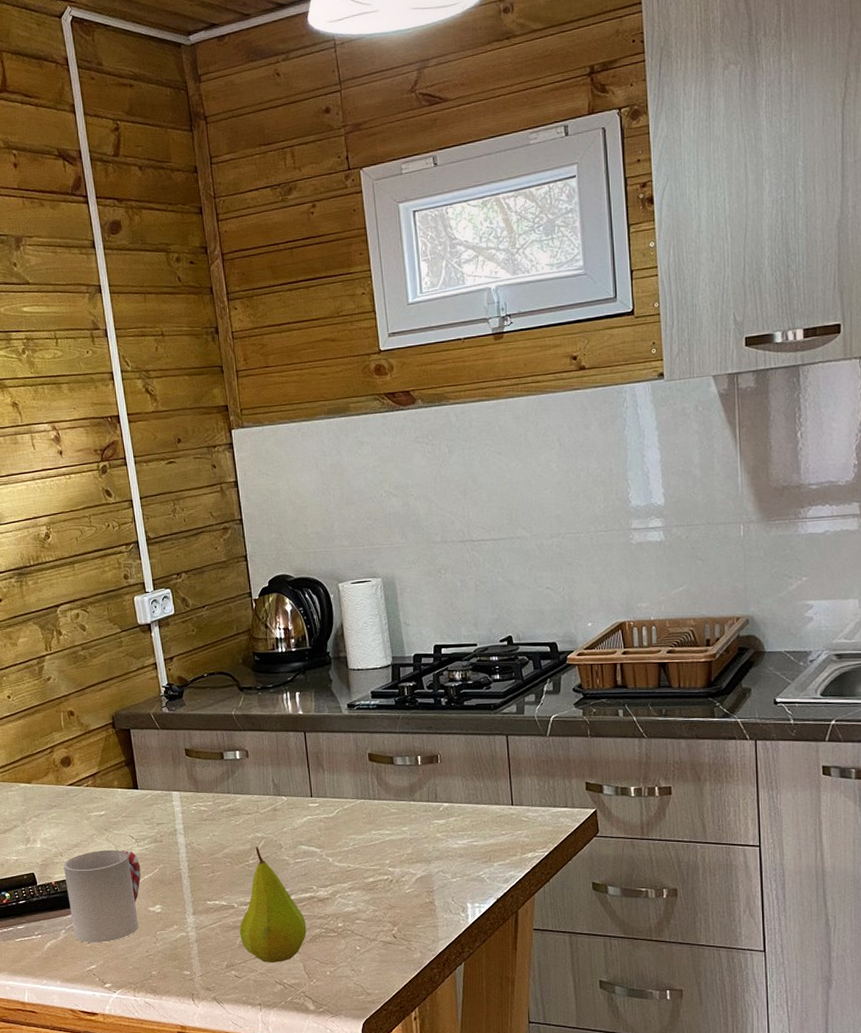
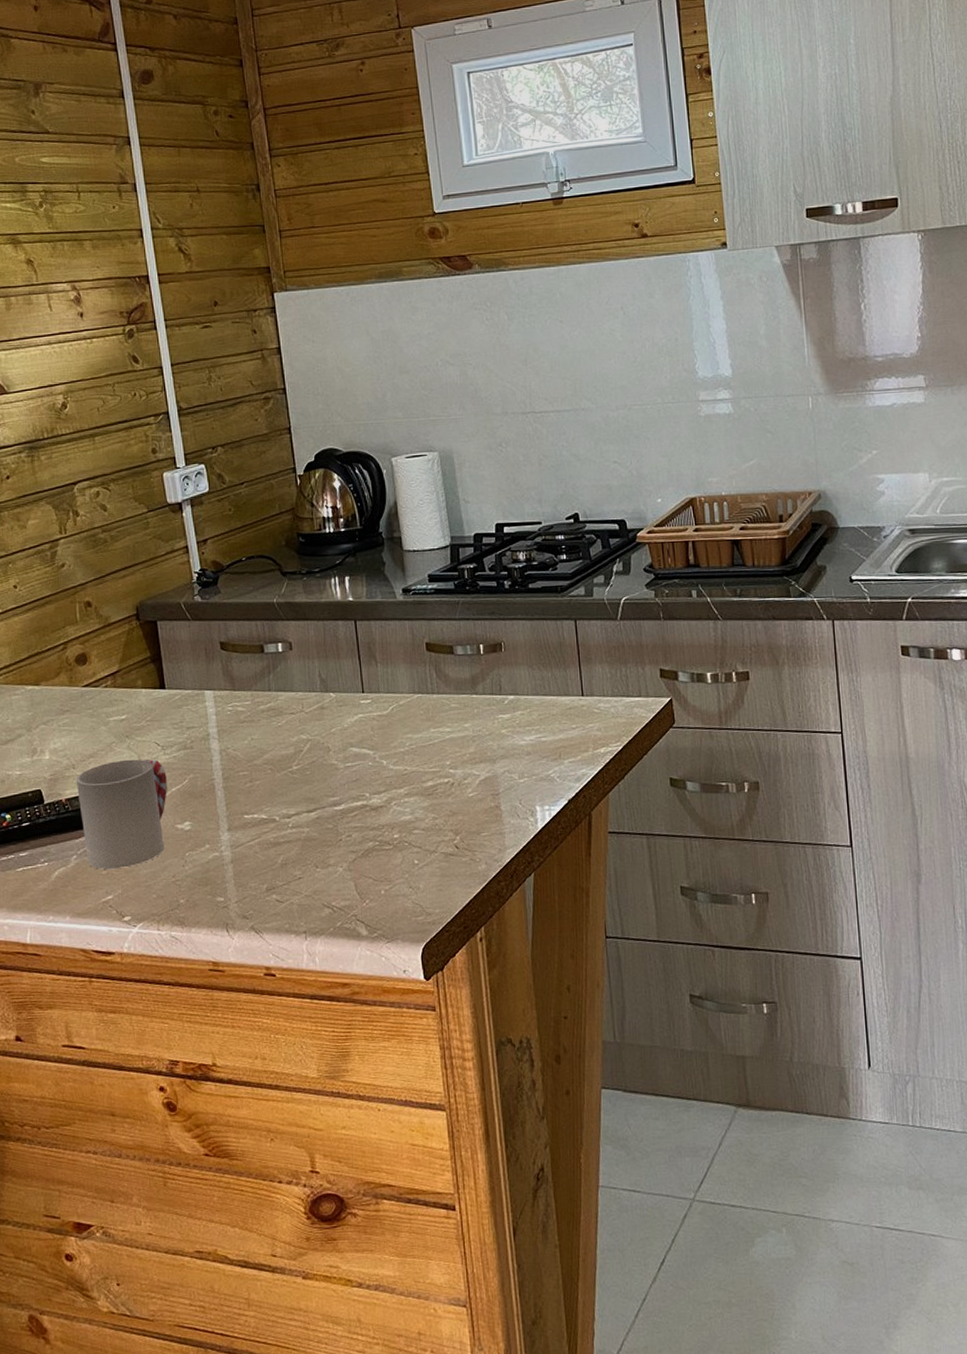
fruit: present [239,847,307,964] -> none [281,750,358,884]

